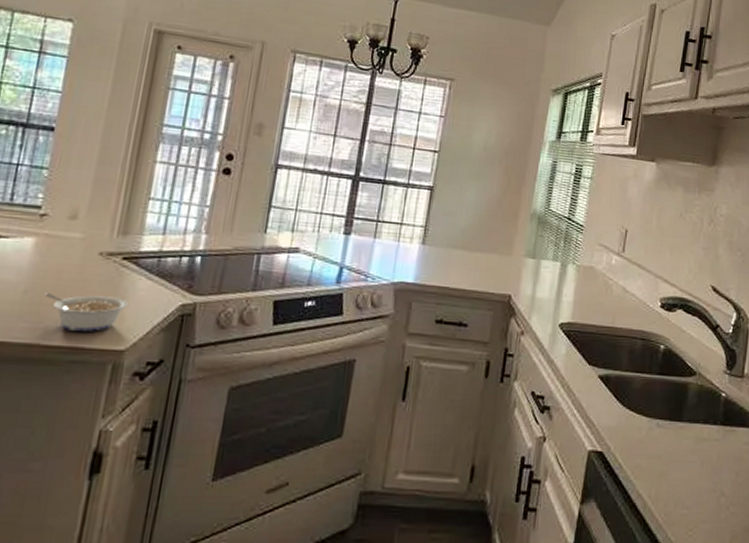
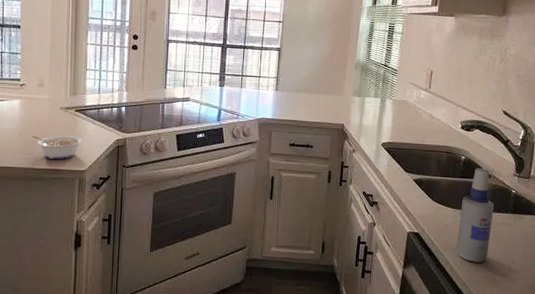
spray bottle: none [651,361,700,495] -> present [456,167,495,263]

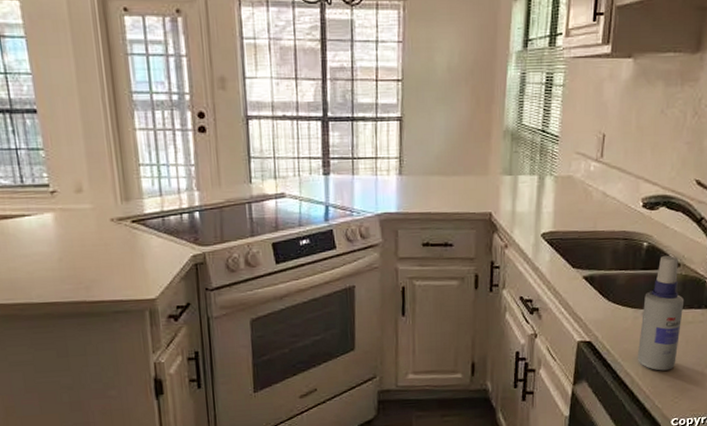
legume: present [31,135,83,159] -> none [77,255,148,288]

